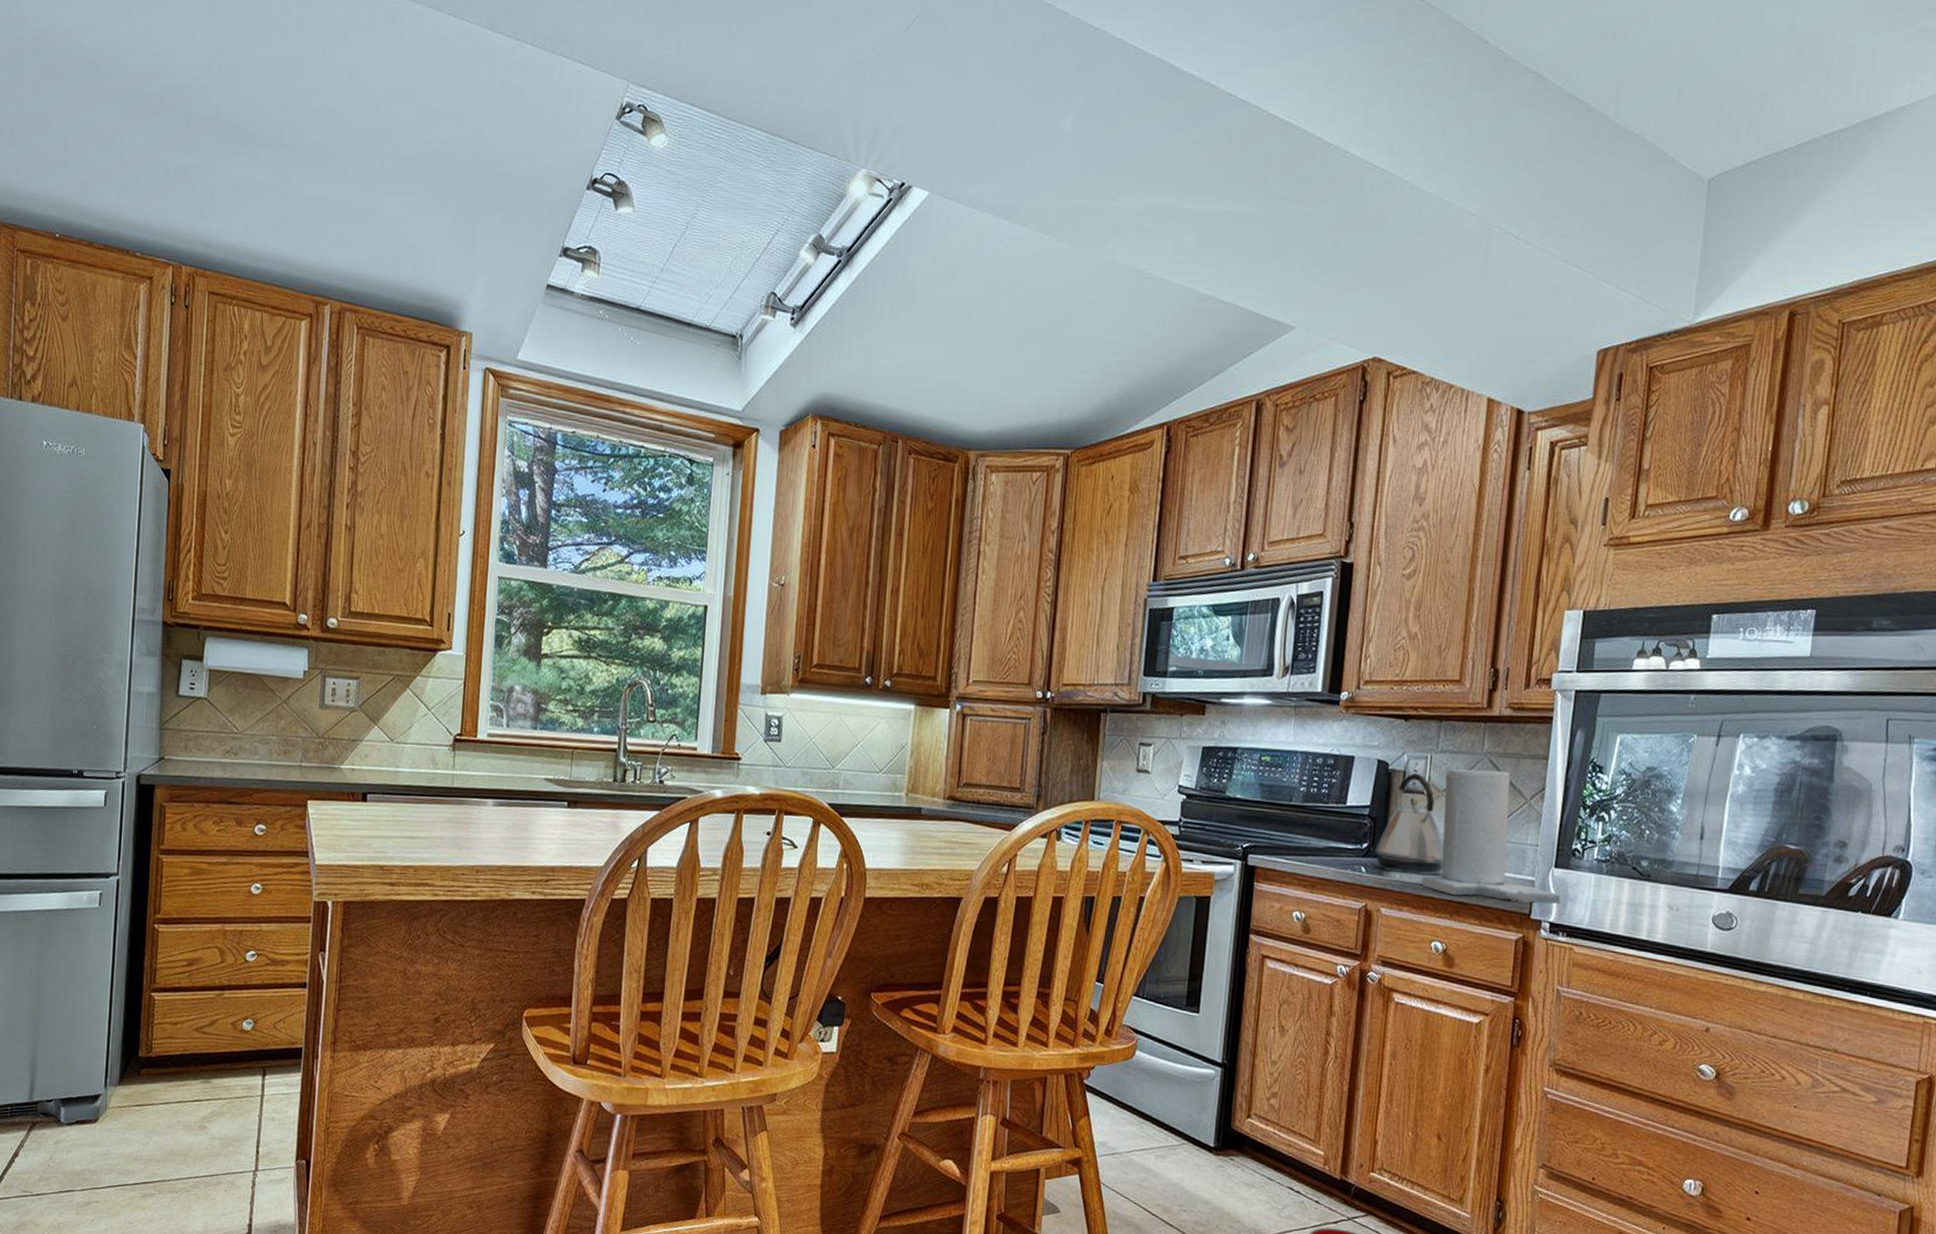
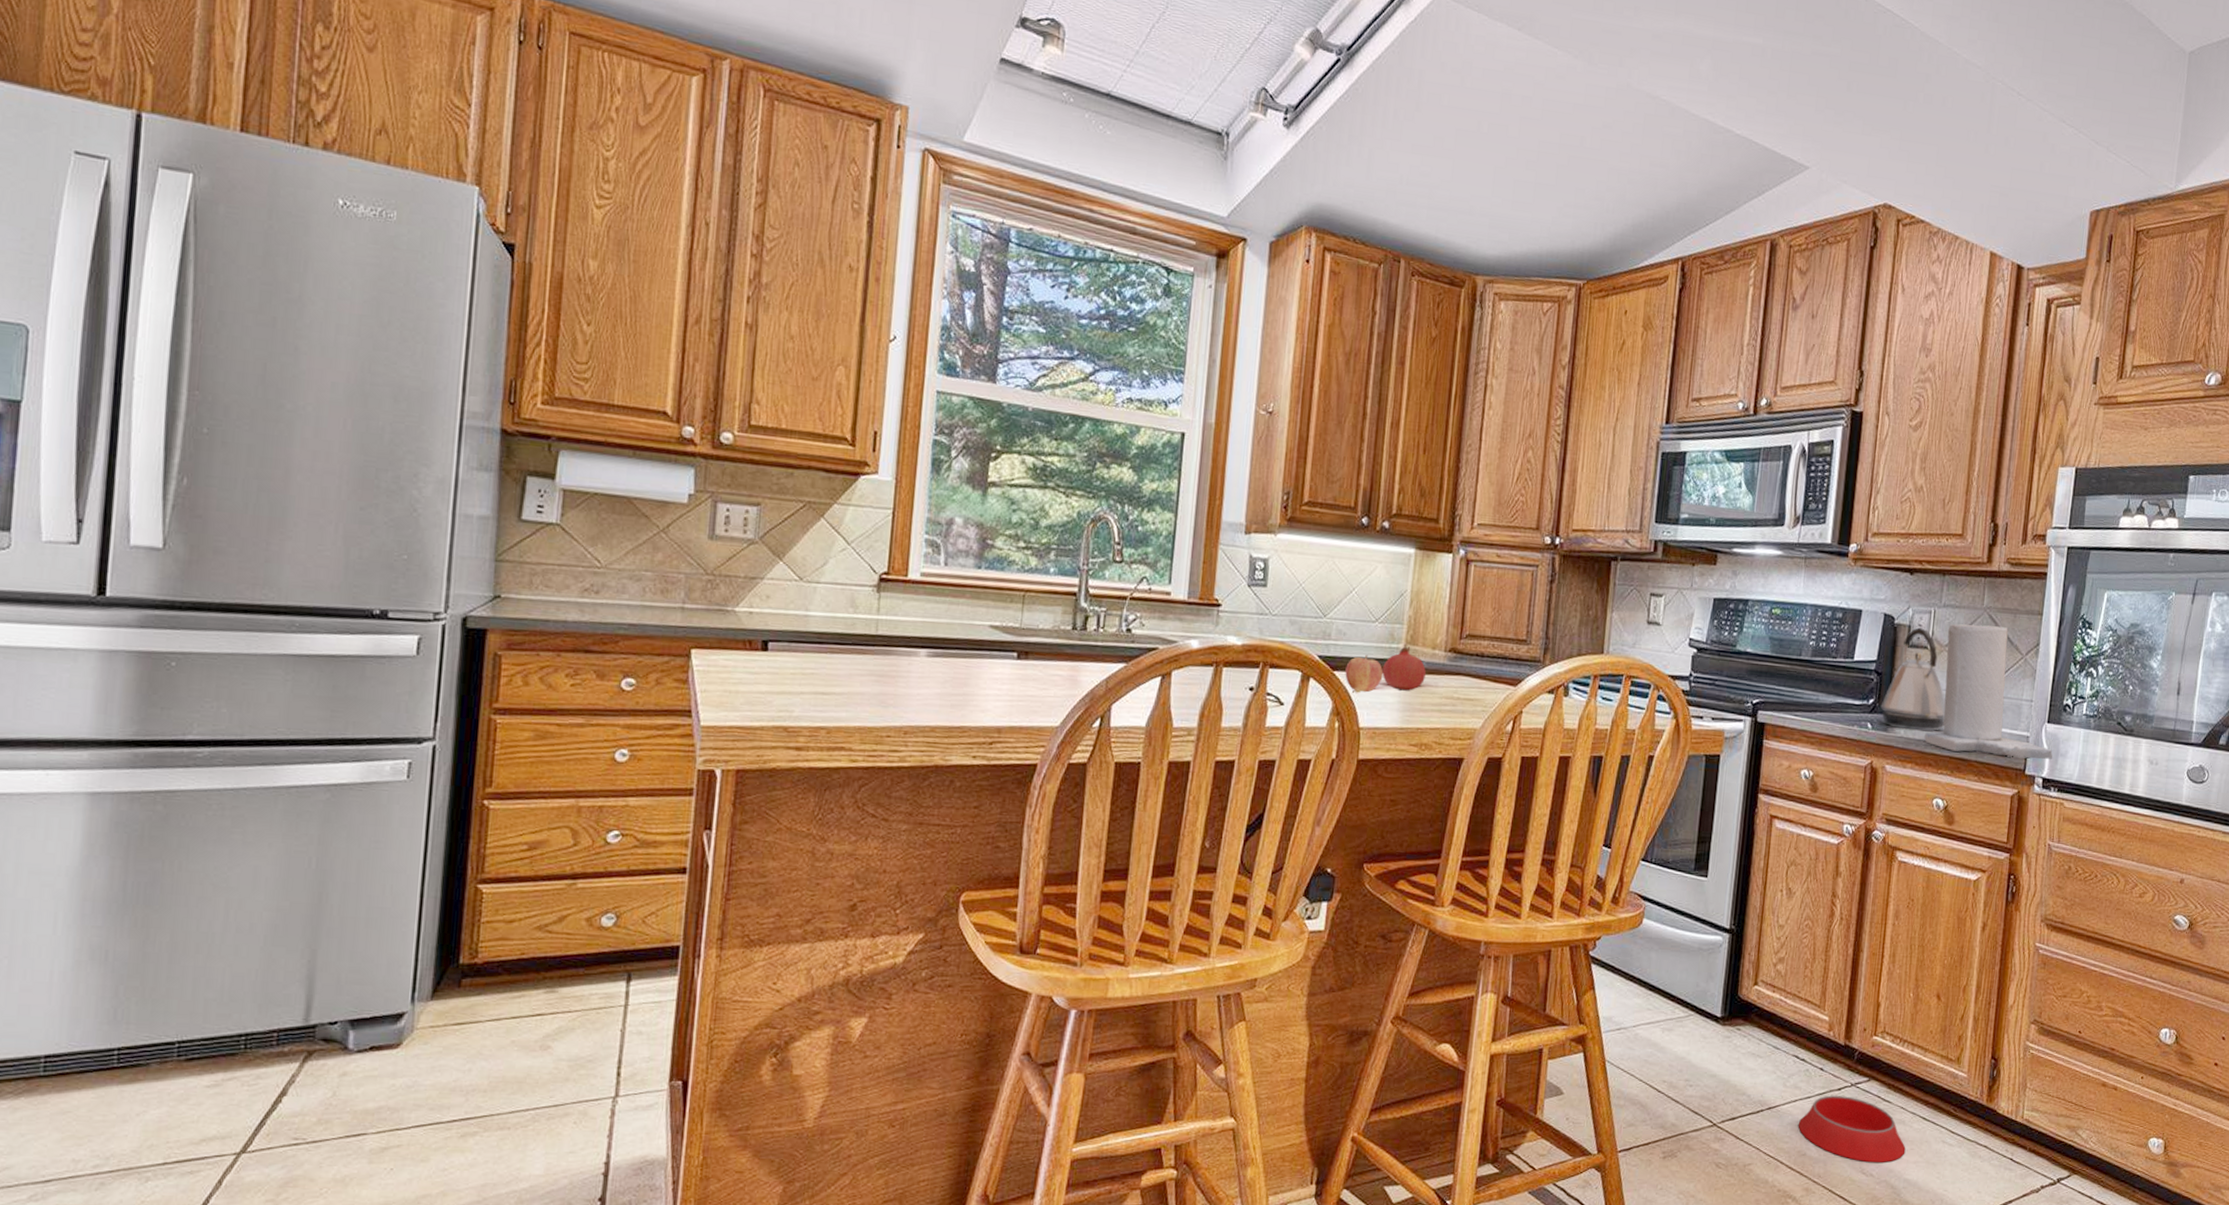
fruit: none [852,802,887,837] -> present [1345,654,1384,693]
fruit: none [886,795,926,837] -> present [1382,646,1426,692]

